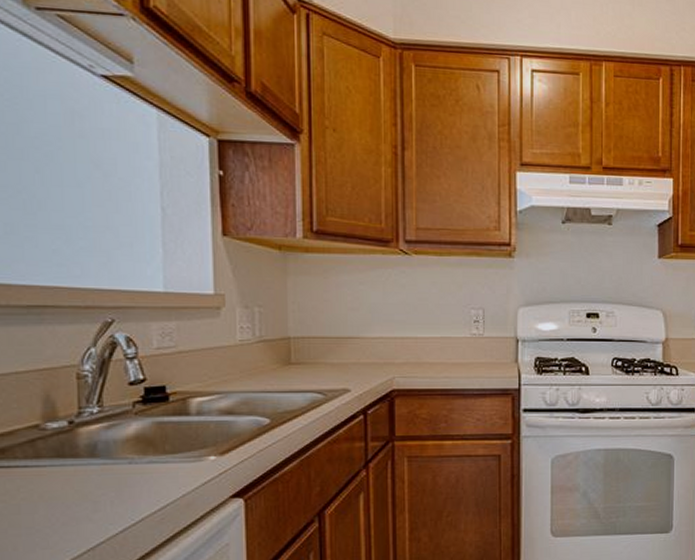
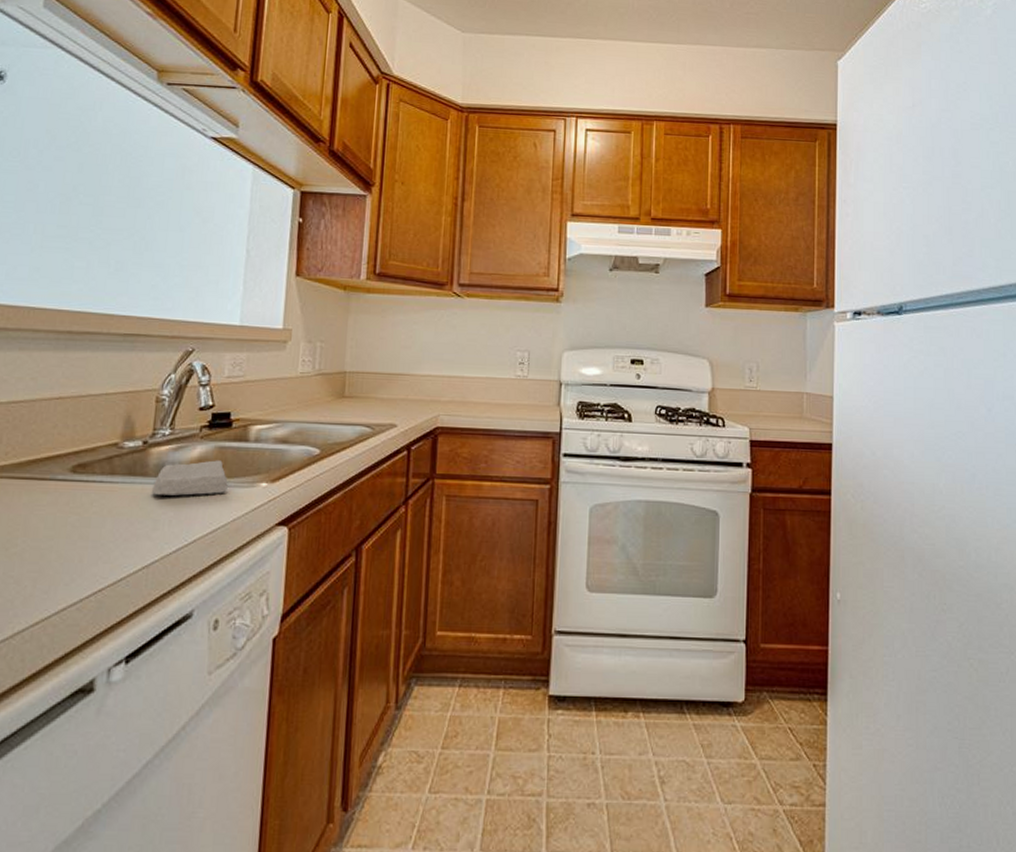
soap bar: none [86,436,172,476] -> present [151,460,228,496]

